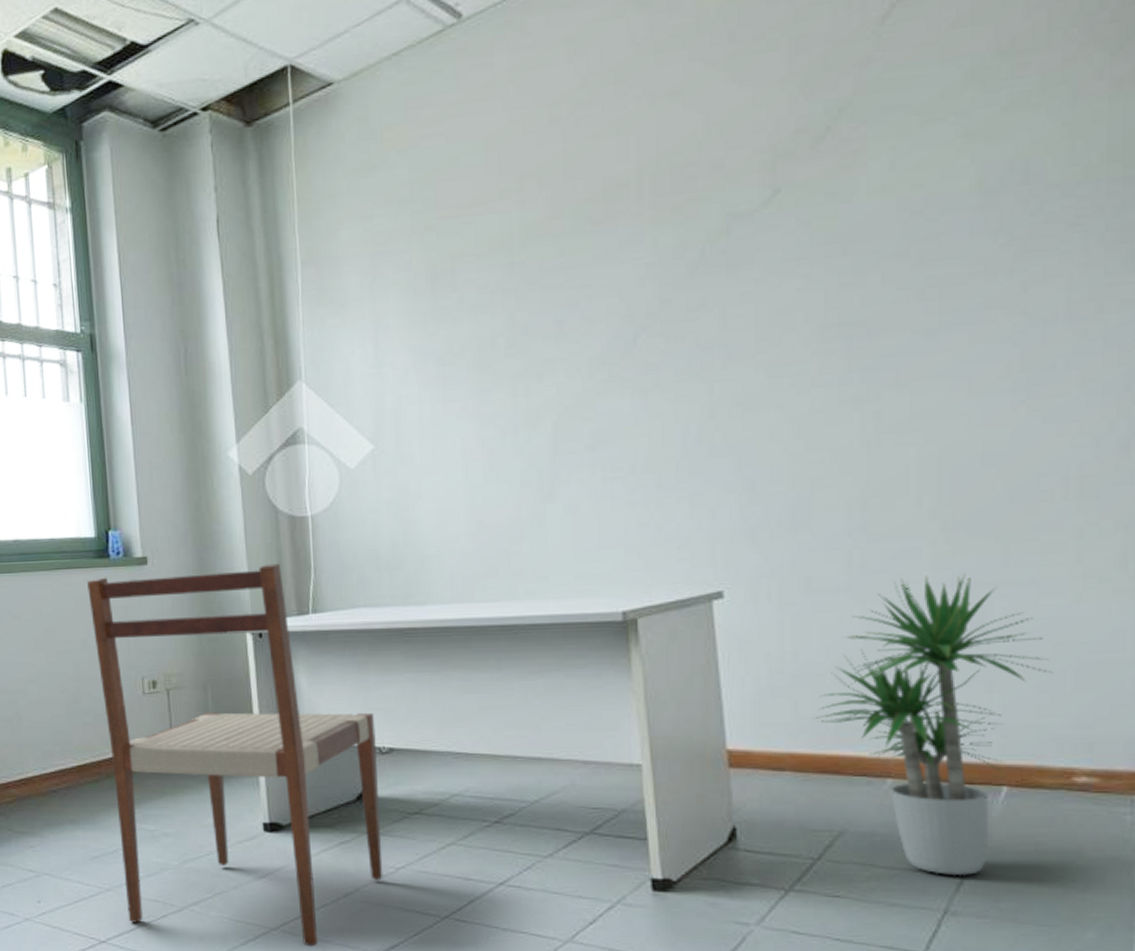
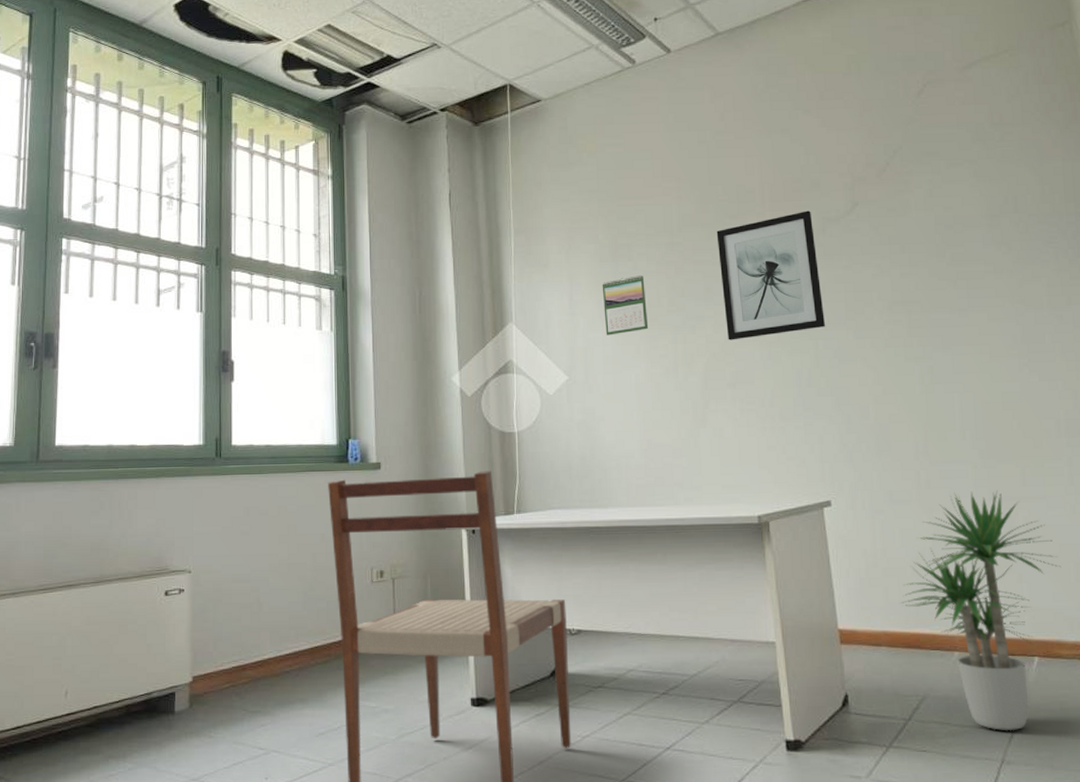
calendar: none [417,309,479,391] -> present [602,275,649,336]
wall art: none [573,205,726,389] -> present [716,210,826,340]

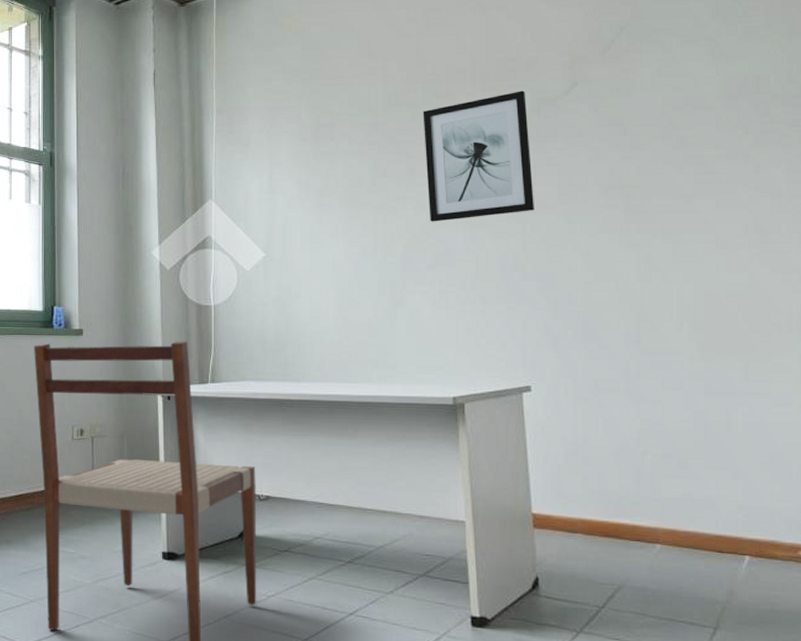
calendar: present [602,275,649,336] -> none [302,155,348,214]
potted plant: present [901,490,1062,731] -> none [601,384,783,628]

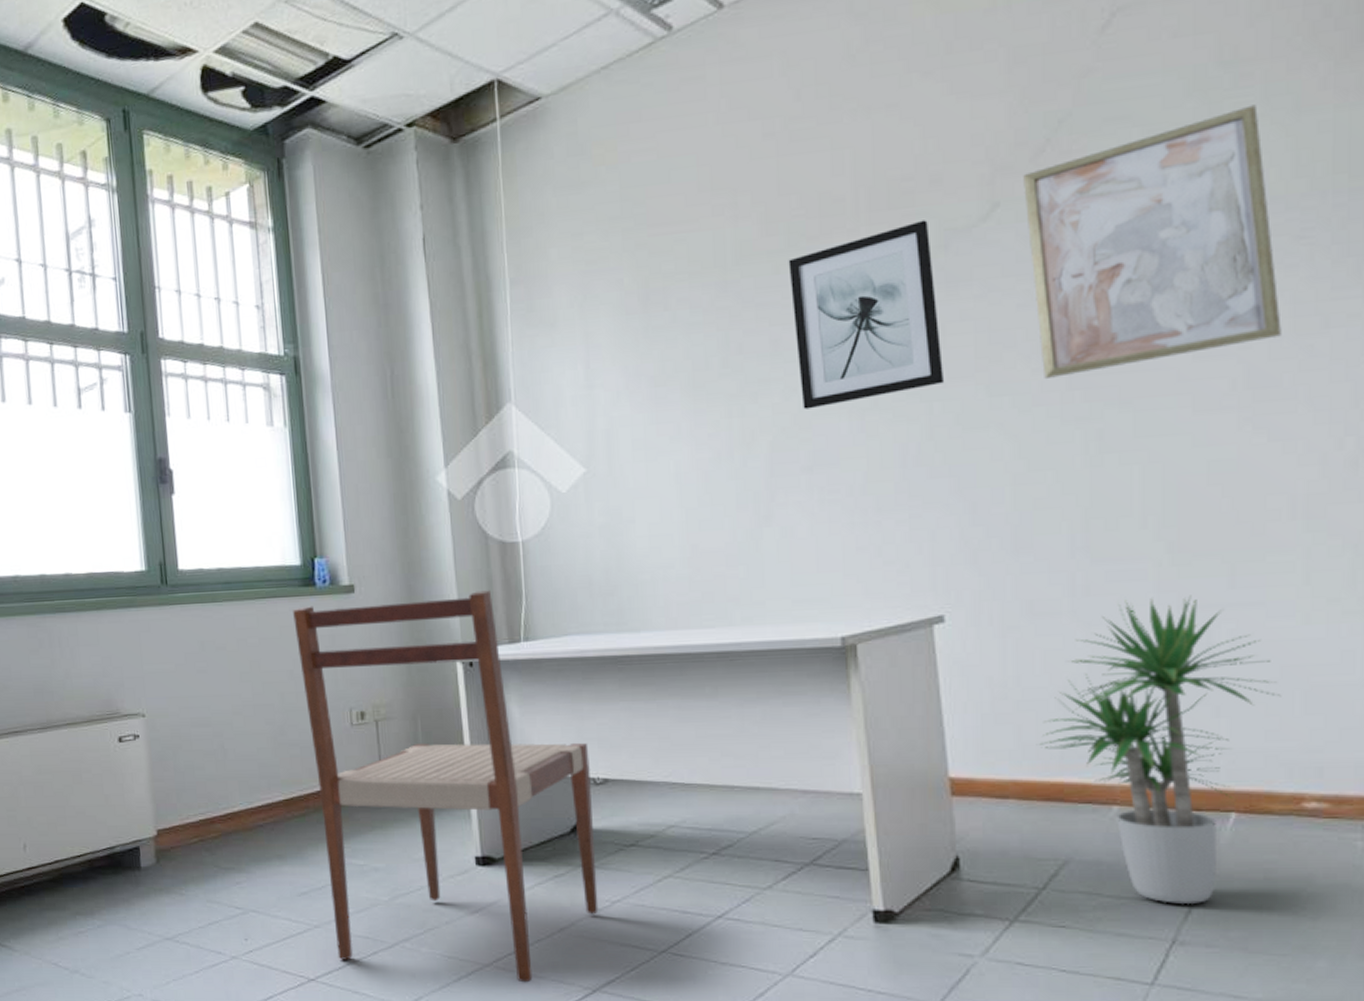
wall art: none [595,29,780,213] -> present [1023,104,1282,378]
potted plant: none [601,384,783,628] -> present [1039,595,1282,905]

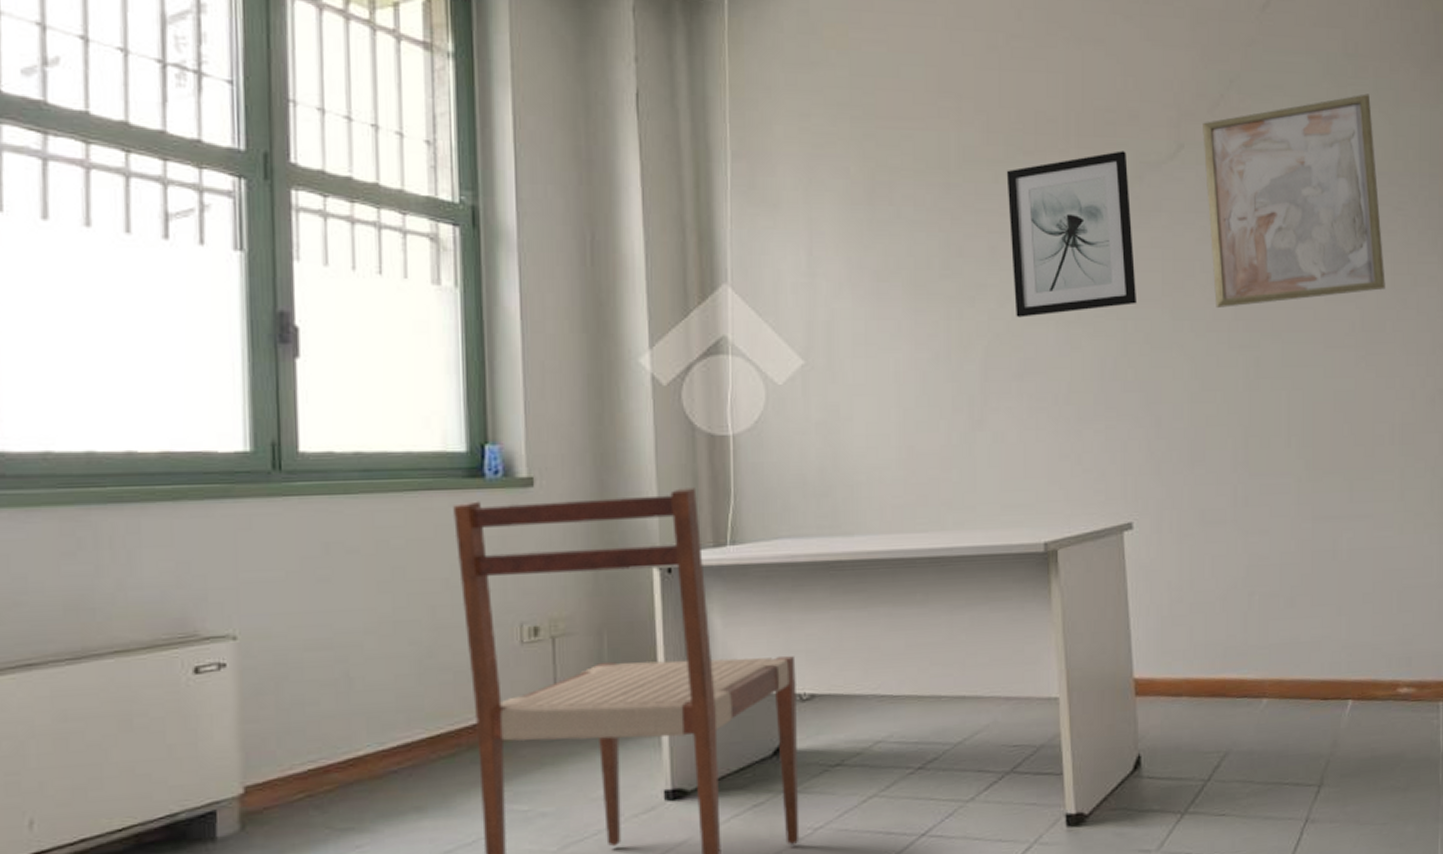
potted plant: present [1039,595,1282,905] -> none [1207,507,1384,786]

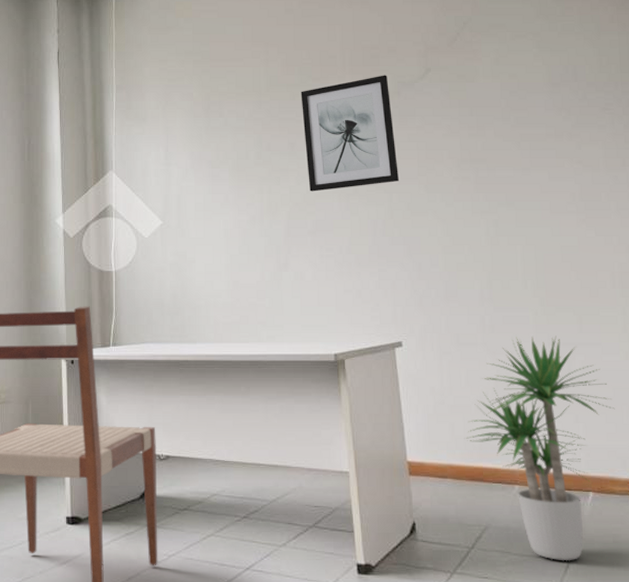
wall art: present [1203,93,1385,308] -> none [444,27,599,184]
potted plant: none [1207,507,1384,786] -> present [466,336,615,561]

